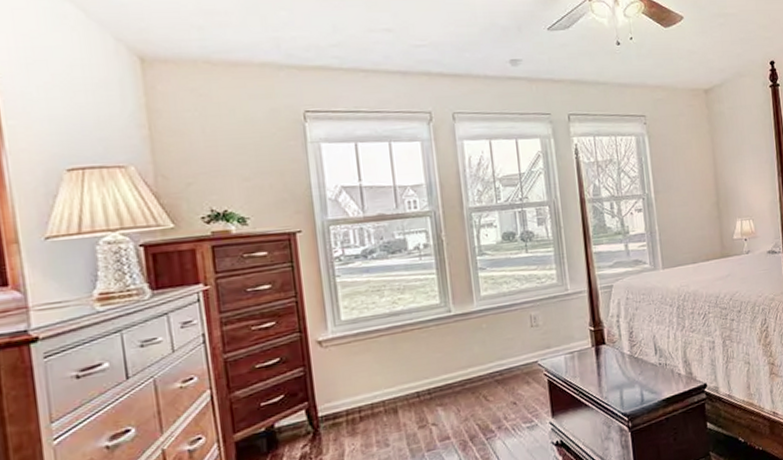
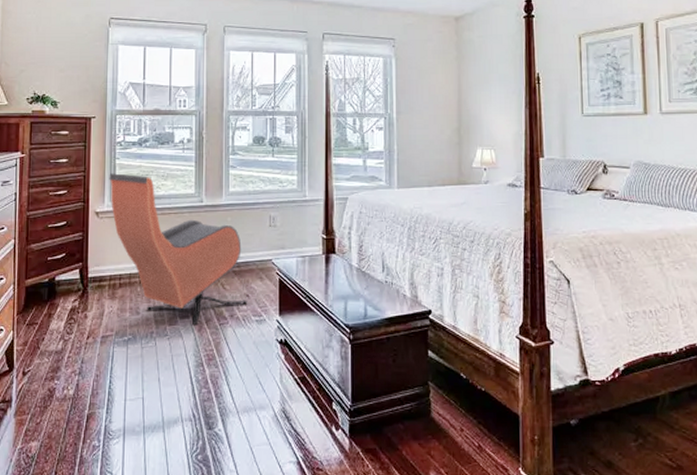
armchair: none [329,291,516,446] -> present [109,173,248,326]

